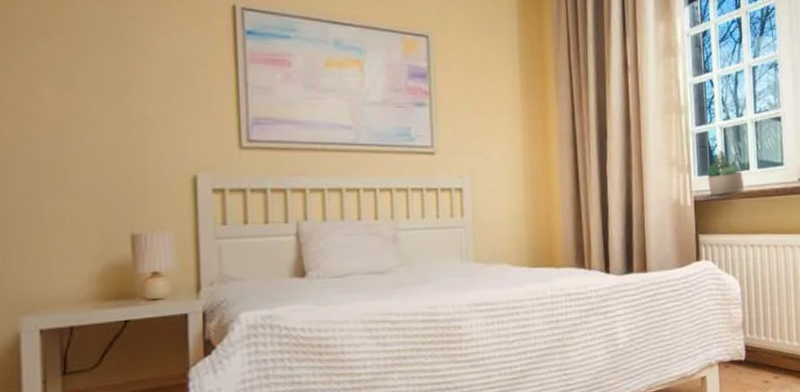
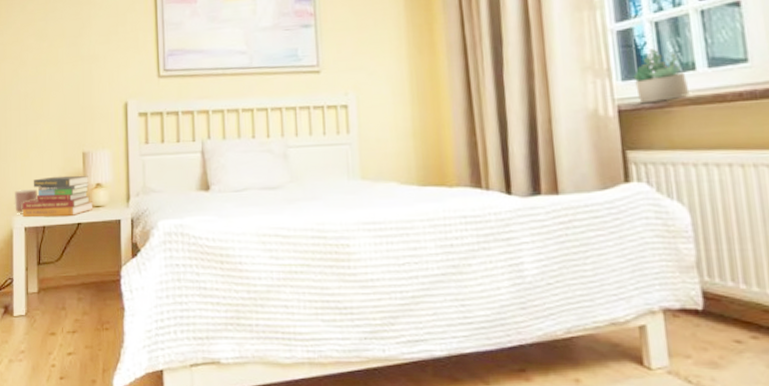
mug: none [20,281,62,314] -> present [14,189,38,214]
books: none [35,262,148,317] -> present [22,175,93,217]

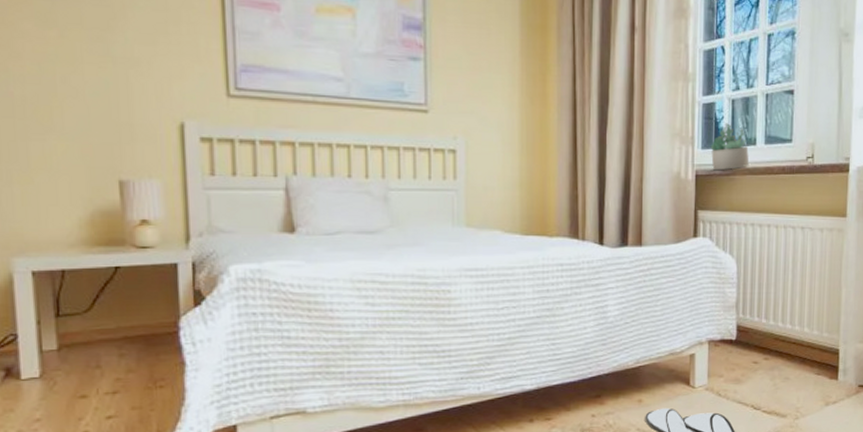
mug: present [14,189,38,214] -> none [11,224,52,255]
books: present [22,175,93,217] -> none [26,208,138,258]

